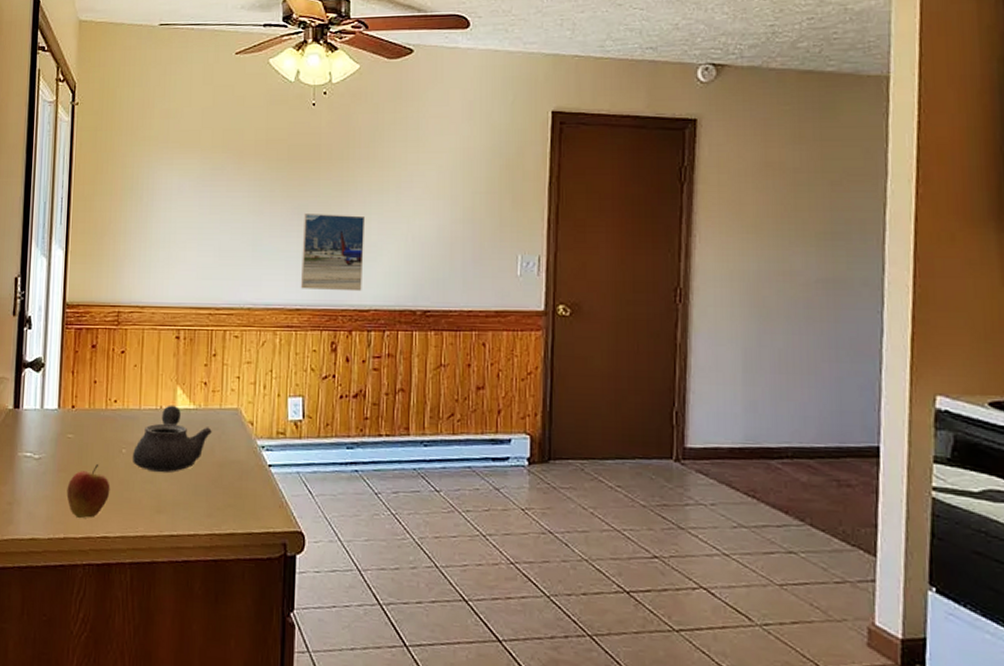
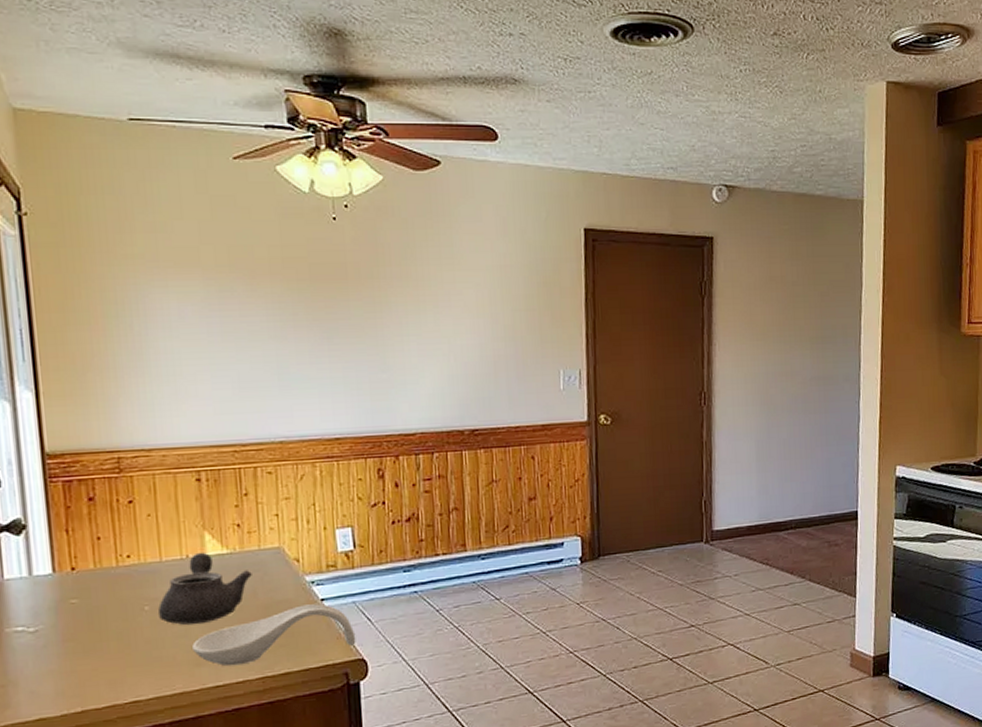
fruit: present [66,463,110,519] -> none [78,626,135,688]
spoon rest: none [156,468,297,519] -> present [192,604,356,666]
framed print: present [300,212,366,292] -> none [335,336,406,417]

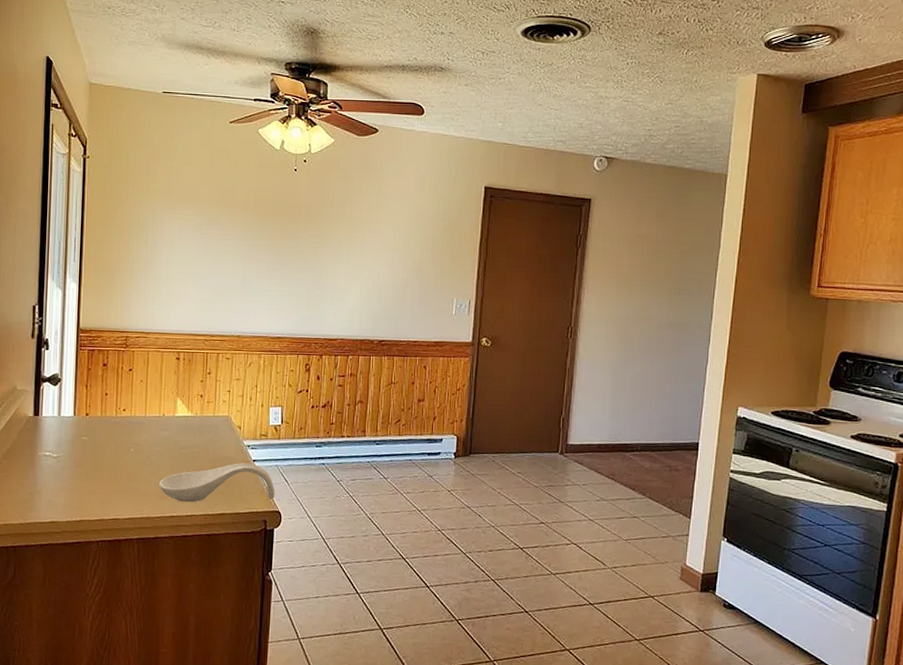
teapot: present [157,552,252,626] -> none [138,413,206,468]

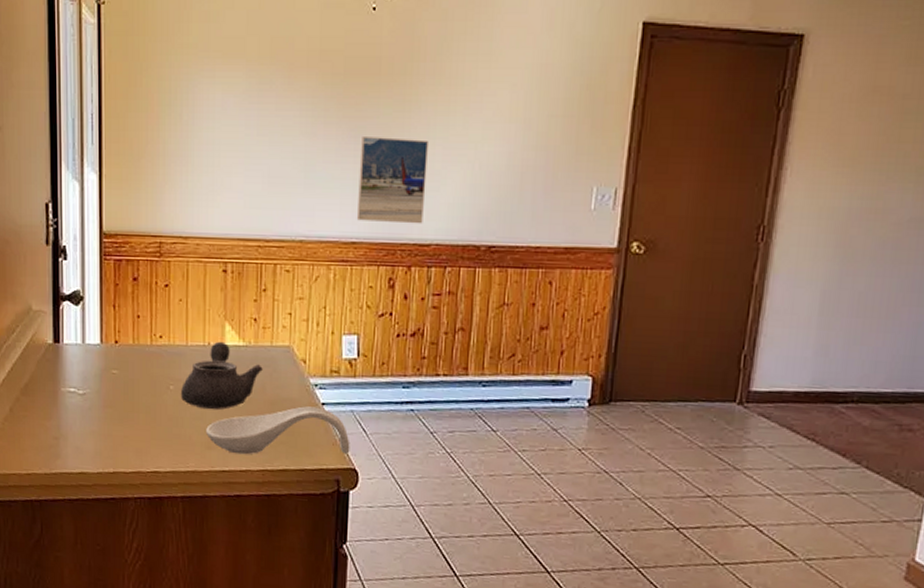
teapot: none [138,413,206,468] -> present [180,341,263,410]
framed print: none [281,259,336,324] -> present [356,135,430,224]

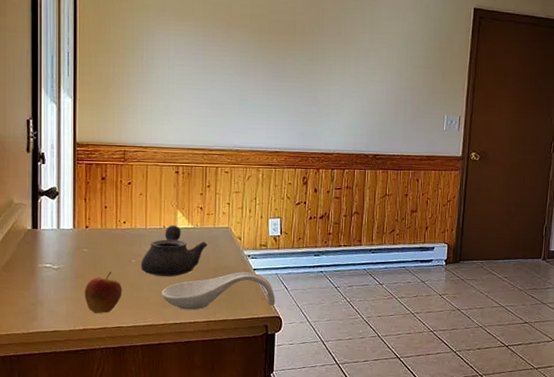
fruit: none [114,399,159,454] -> present [84,271,122,314]
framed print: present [356,135,430,224] -> none [278,76,331,139]

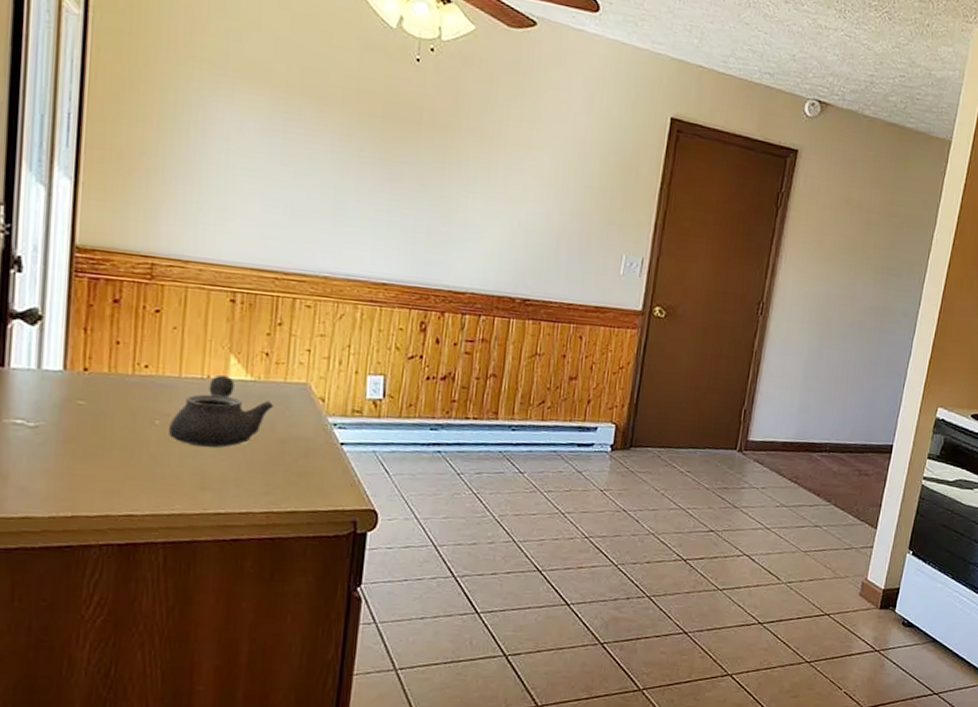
fruit: present [84,271,122,314] -> none [75,435,138,496]
spoon rest: present [162,272,276,310] -> none [199,446,371,496]

